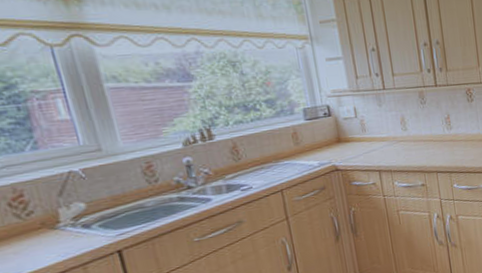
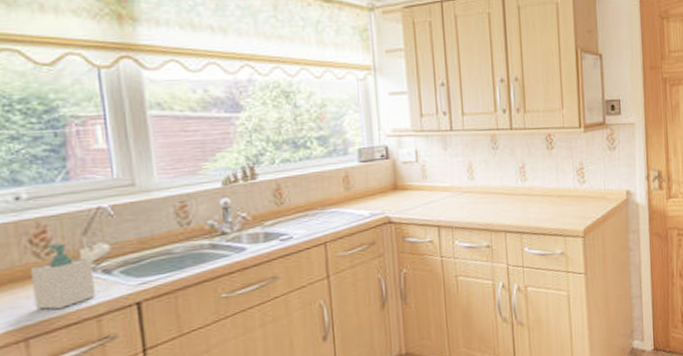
soap bottle: none [14,204,78,262] -> present [31,243,95,310]

